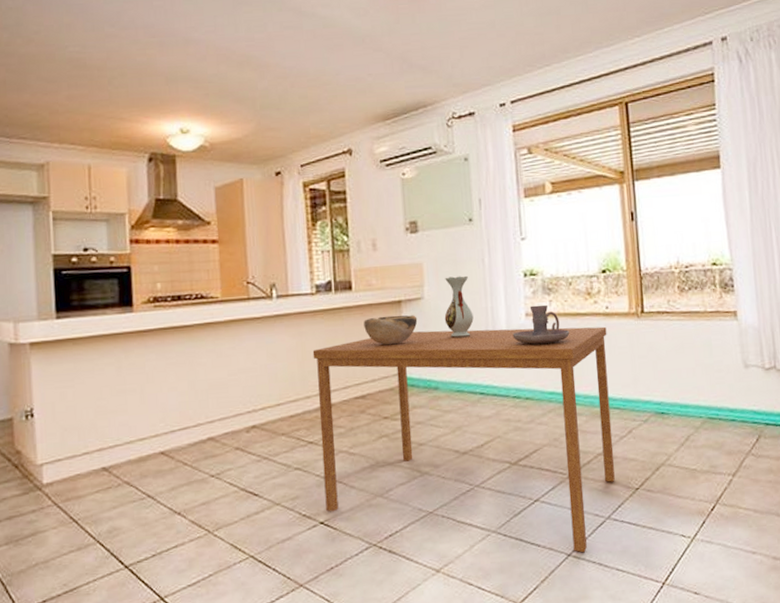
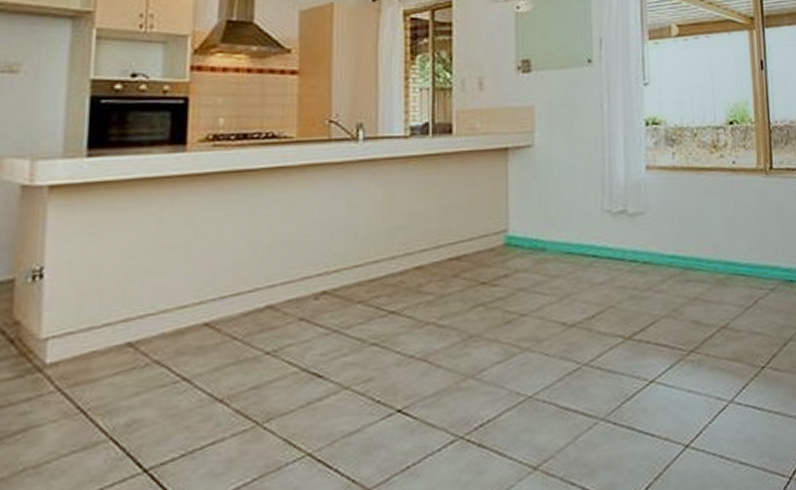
dining table: present [312,326,615,553] -> none [402,183,739,444]
decorative bowl: present [363,315,418,346] -> none [464,164,526,199]
vase: present [444,275,474,339] -> none [556,122,589,193]
candle holder: present [512,304,570,345] -> none [631,157,694,202]

